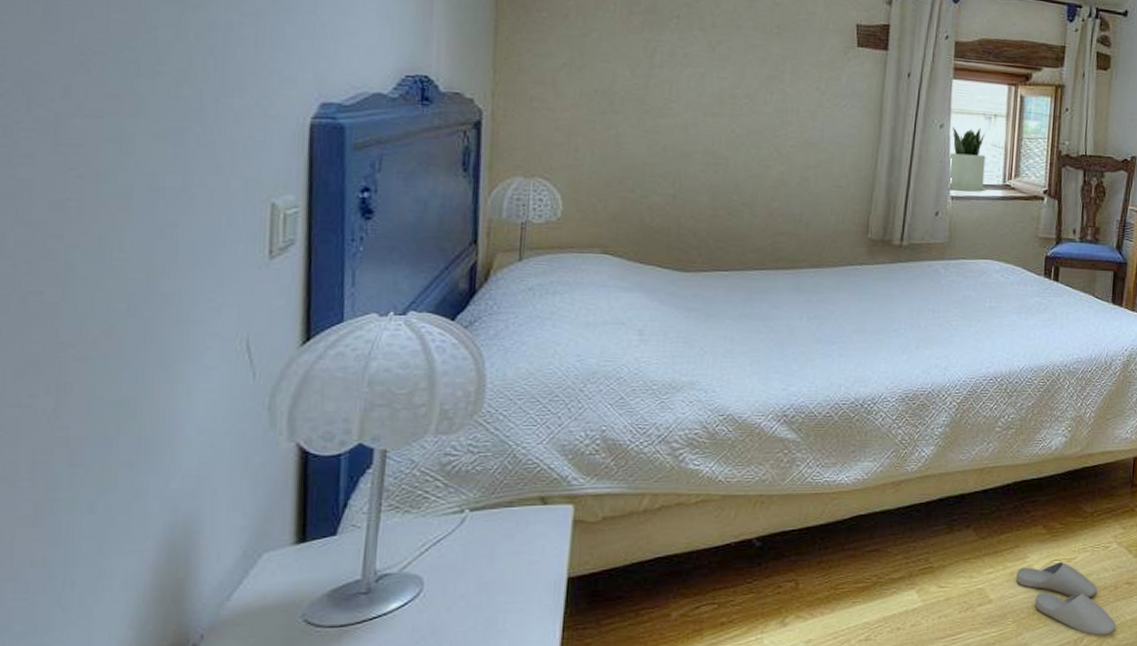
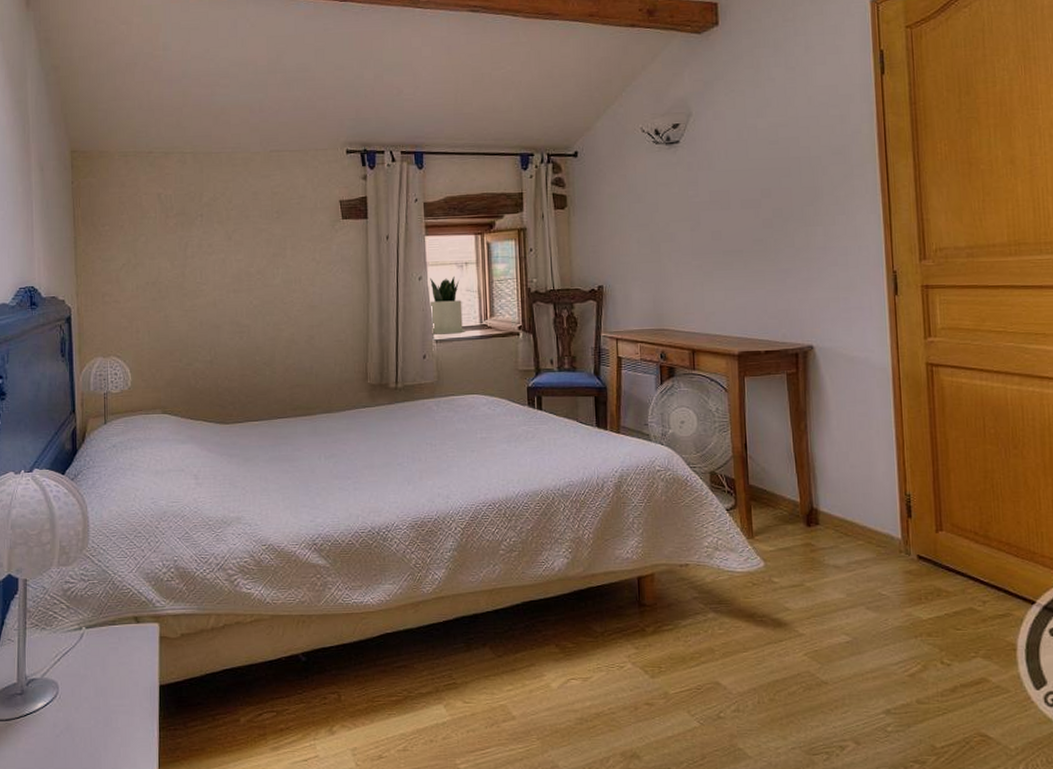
slippers: present [1016,561,1117,636] -> none [536,680,642,757]

